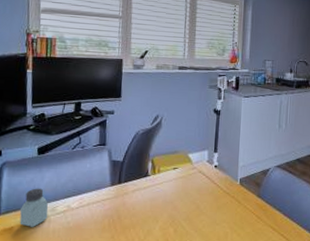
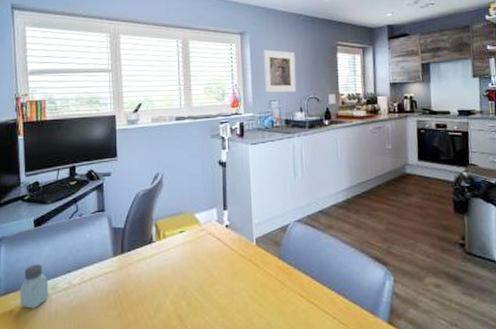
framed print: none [261,14,291,55] -> present [263,50,297,93]

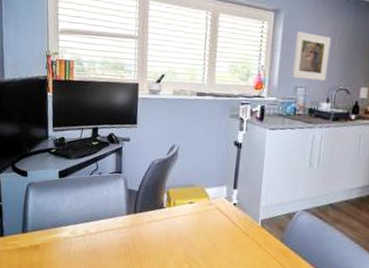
saltshaker: present [20,264,49,309] -> none [44,210,69,247]

